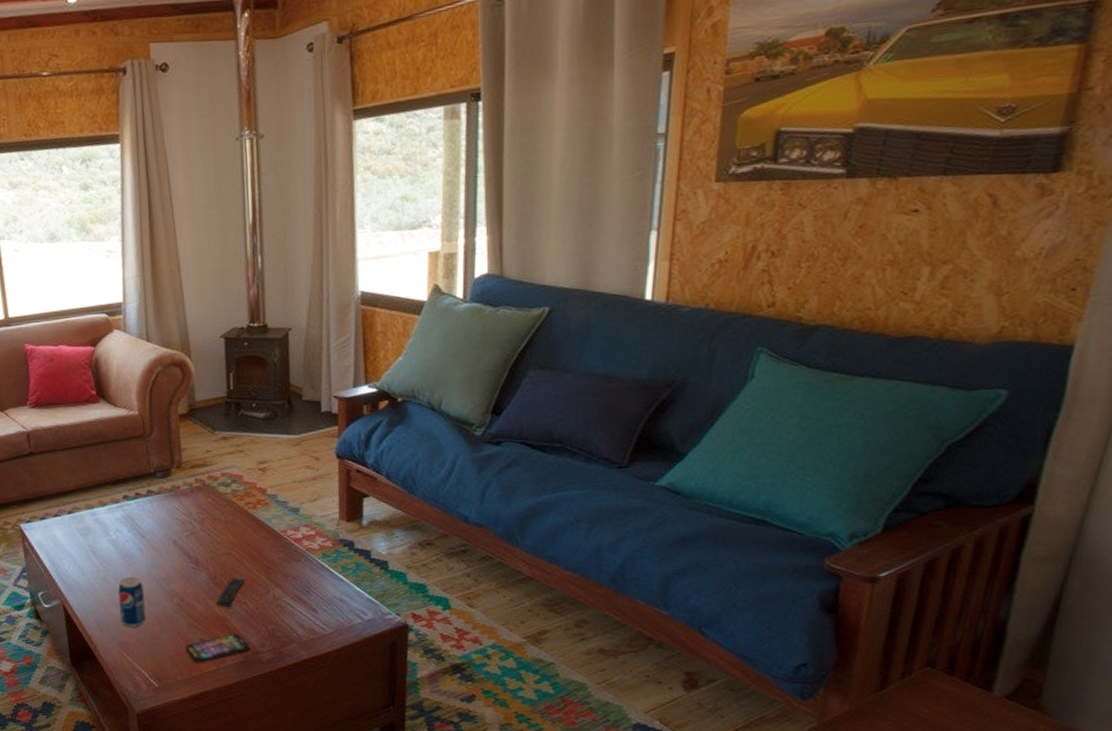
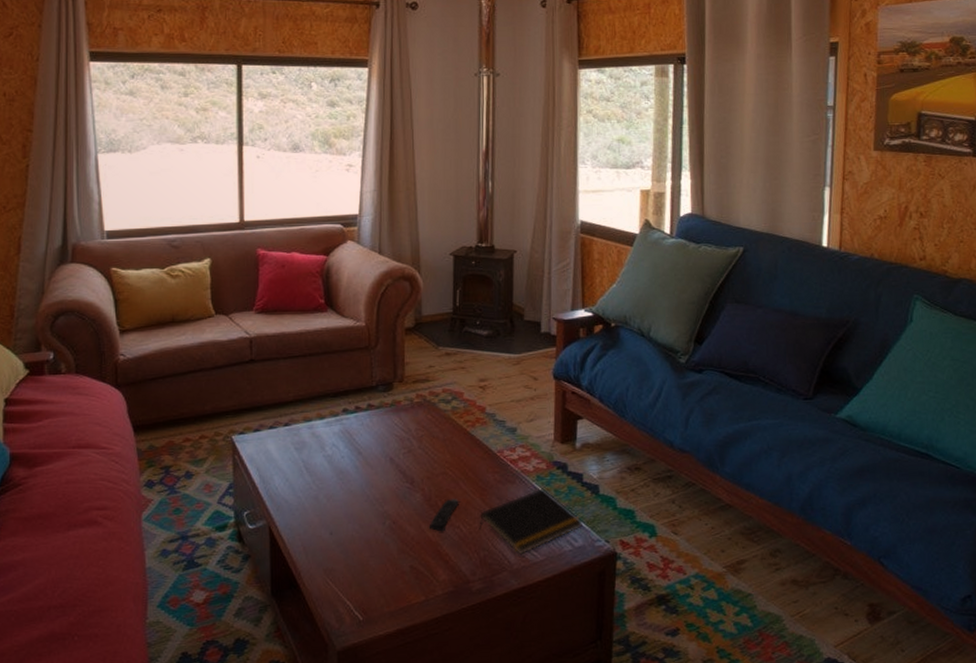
beverage can: present [118,577,146,627] -> none [328,496,356,552]
smartphone: present [185,634,250,663] -> none [394,561,460,593]
notepad: none [265,565,373,628] -> present [479,488,584,555]

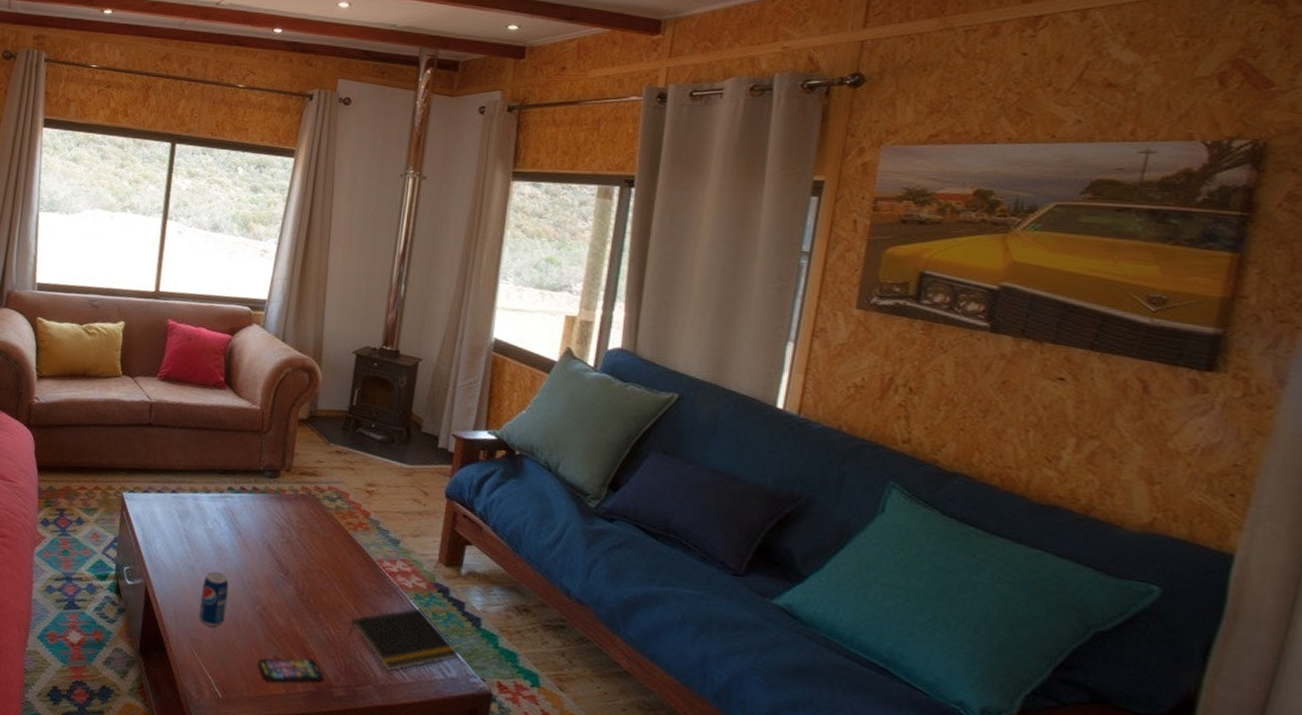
beverage can: none [328,496,356,552] -> present [198,571,229,627]
smartphone: none [394,561,460,593] -> present [257,657,324,683]
remote control: present [430,498,460,532] -> none [298,597,333,630]

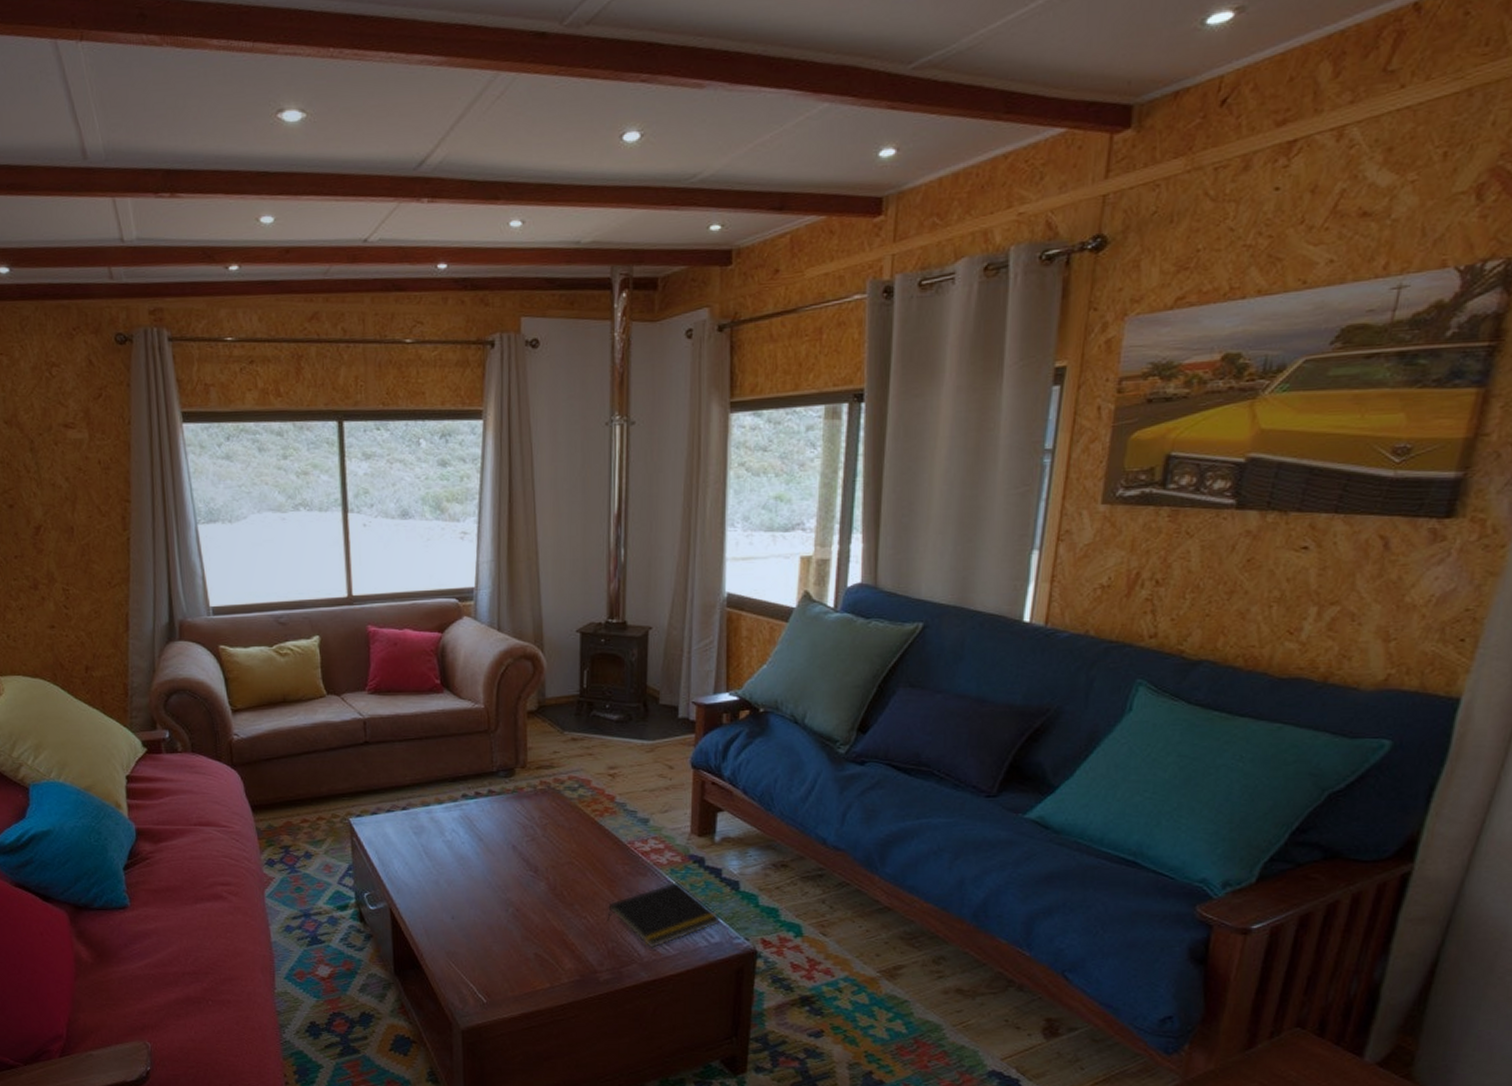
beverage can: present [198,571,229,627] -> none [450,882,478,936]
smartphone: present [257,657,324,683] -> none [518,950,587,979]

